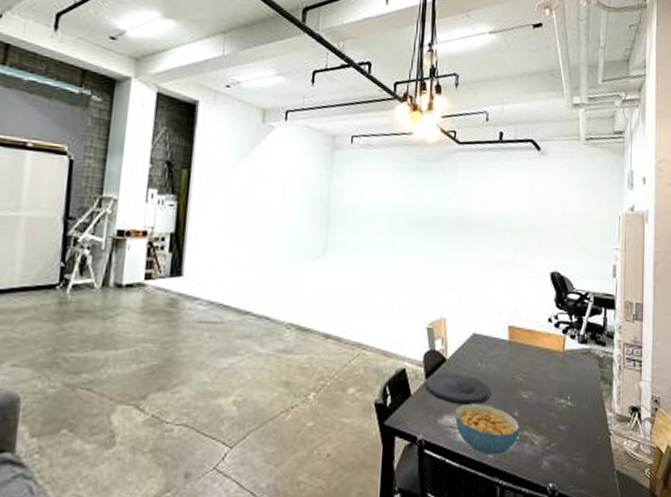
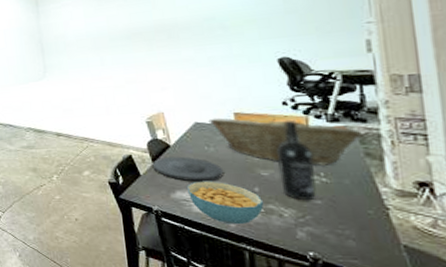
fruit basket: none [485,330,601,388] -> present [208,116,362,166]
wine bottle: none [537,338,564,427] -> present [277,119,317,201]

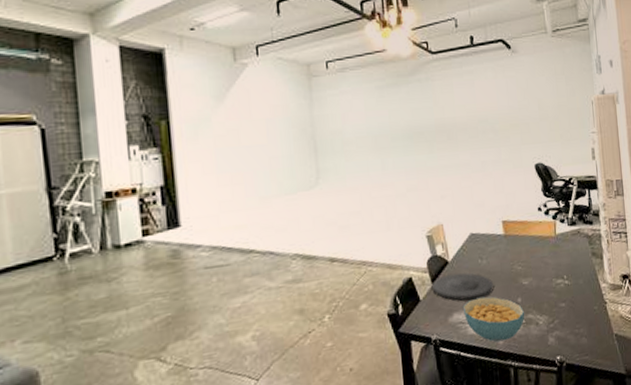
fruit basket: present [208,116,362,166] -> none [481,222,590,269]
wine bottle: present [277,119,317,201] -> none [534,225,562,306]

